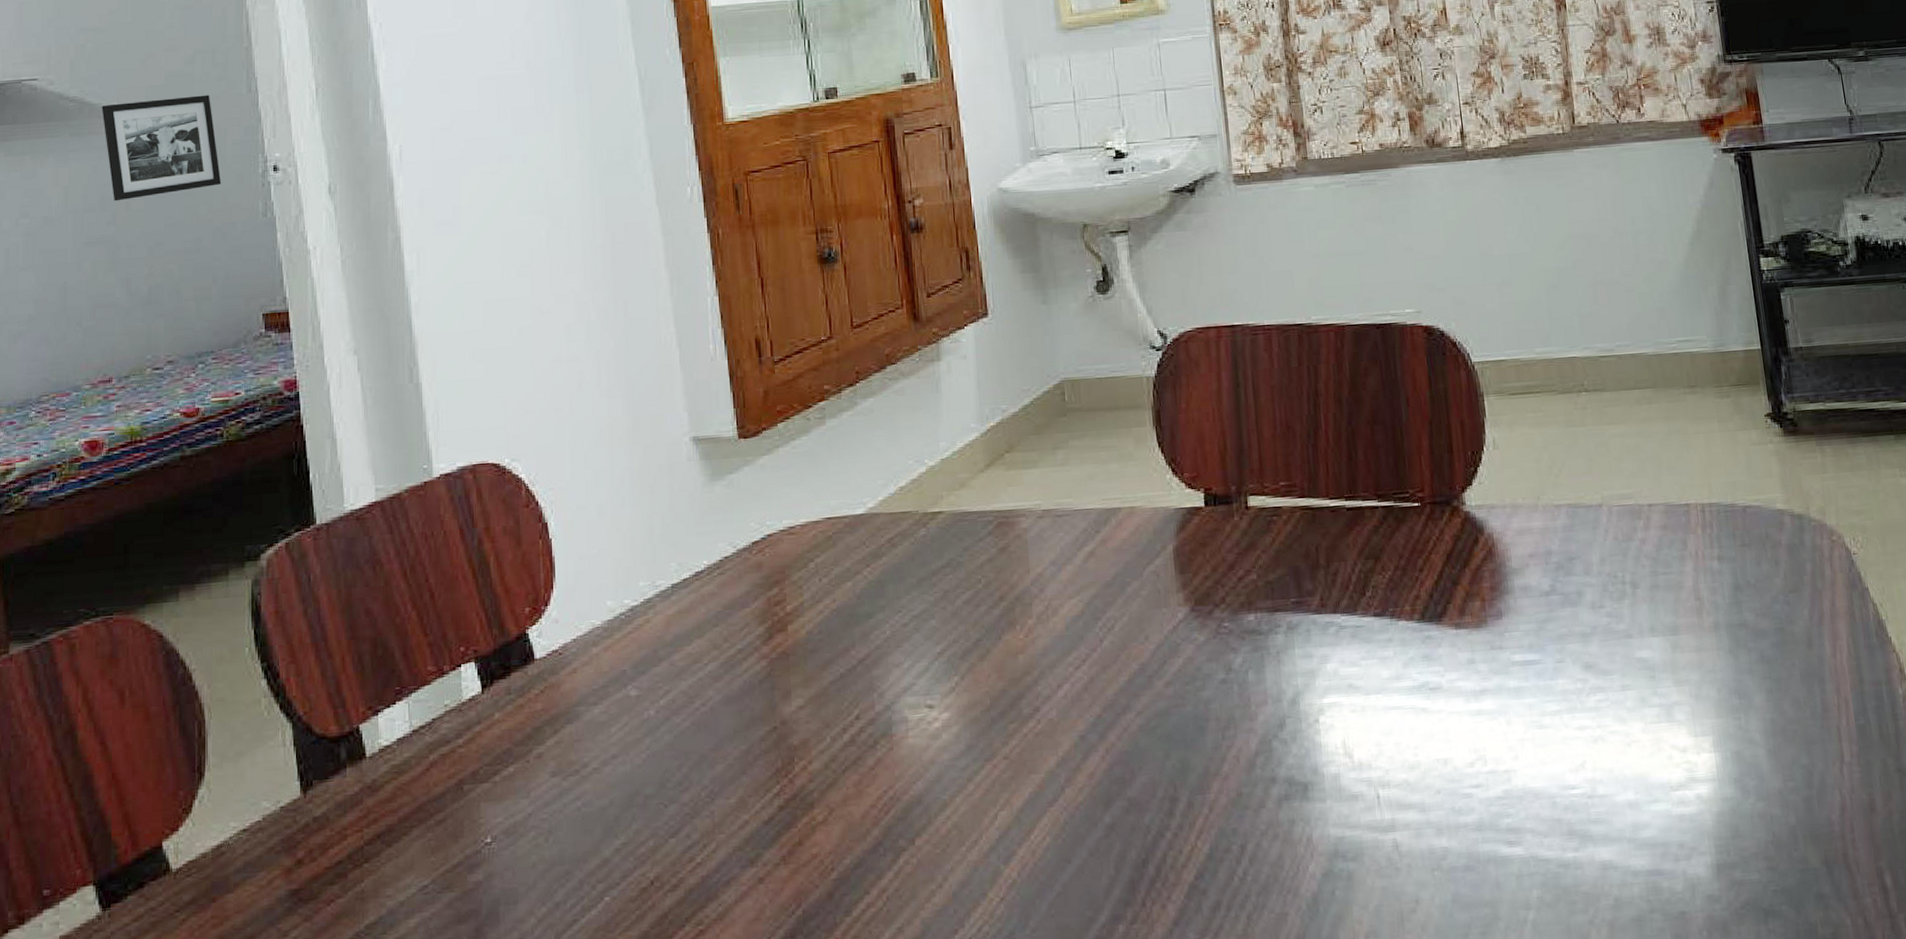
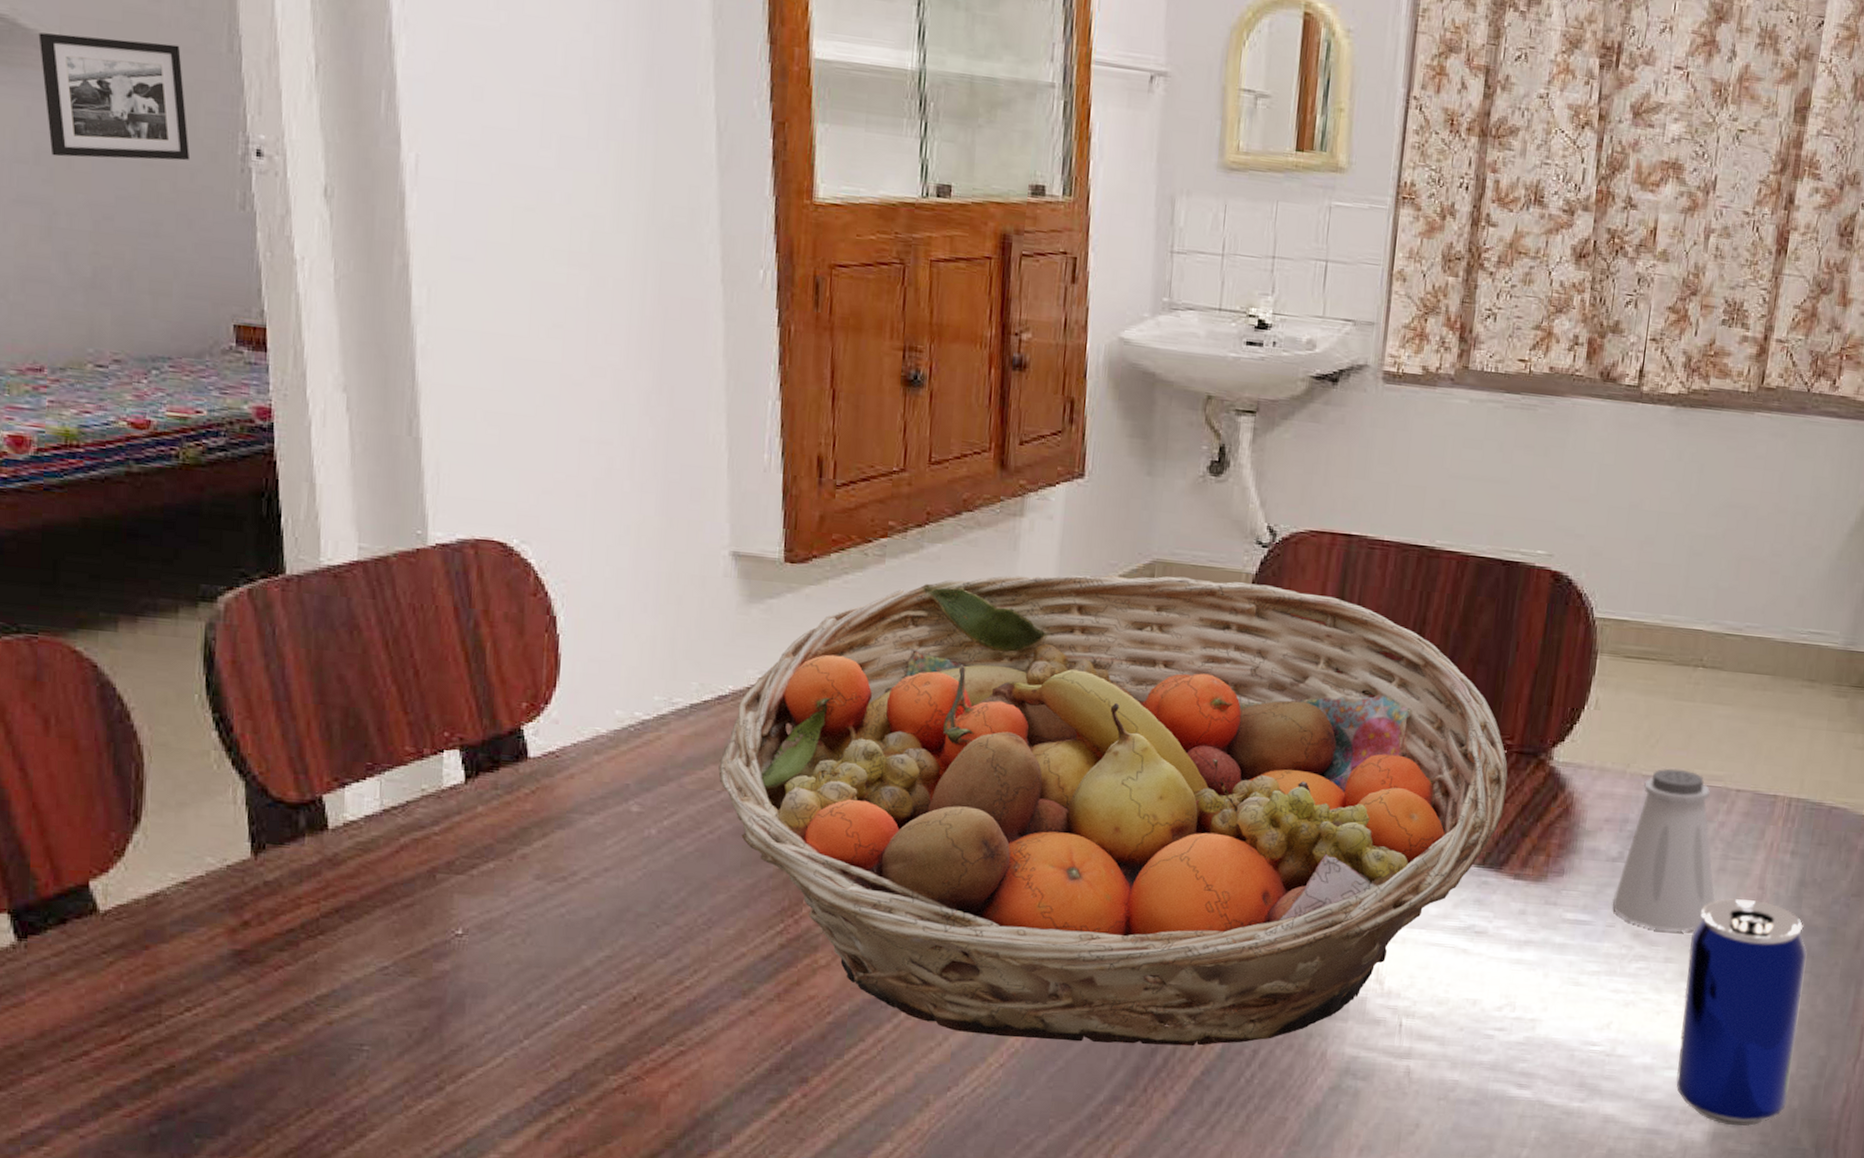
fruit basket: none [703,384,1431,870] -> present [718,574,1508,1047]
saltshaker: none [1555,493,1656,658] -> present [1612,768,1715,932]
beer can: none [1642,612,1784,854] -> present [1676,898,1807,1126]

